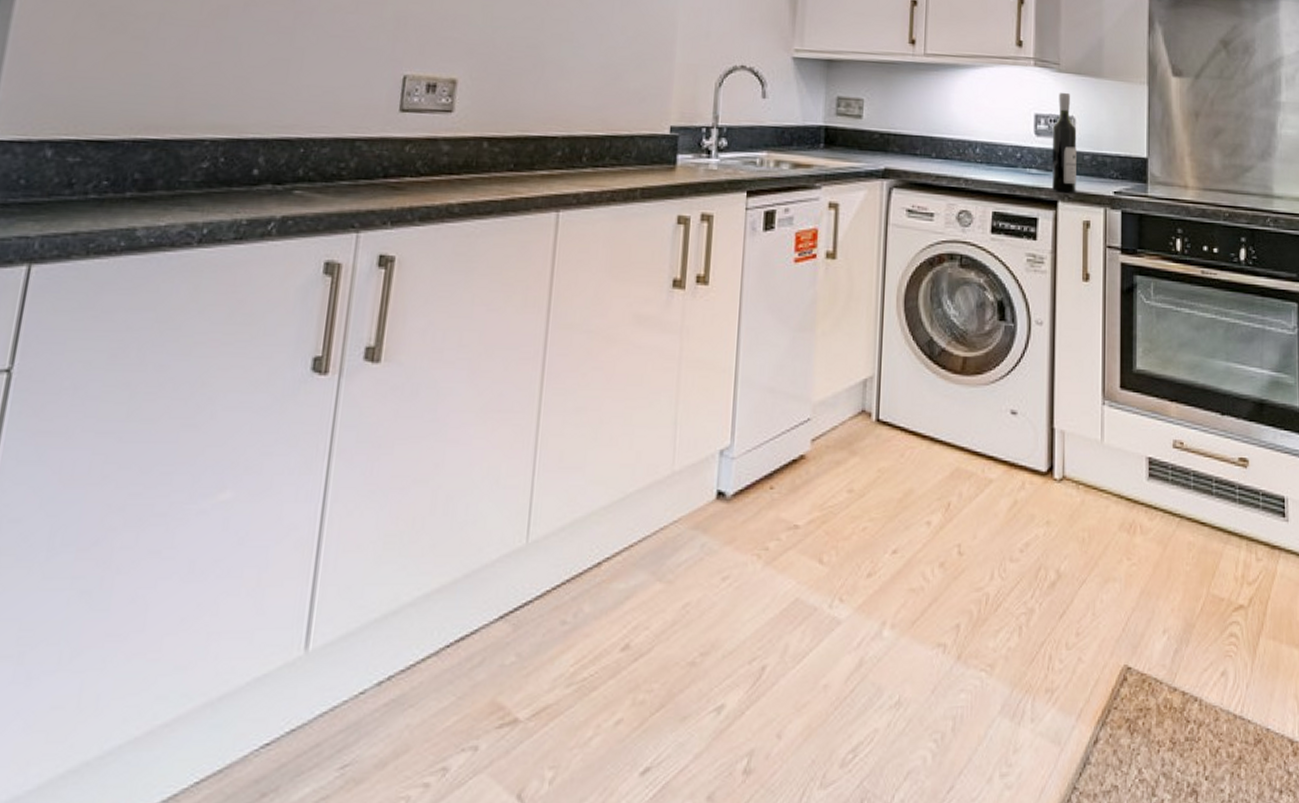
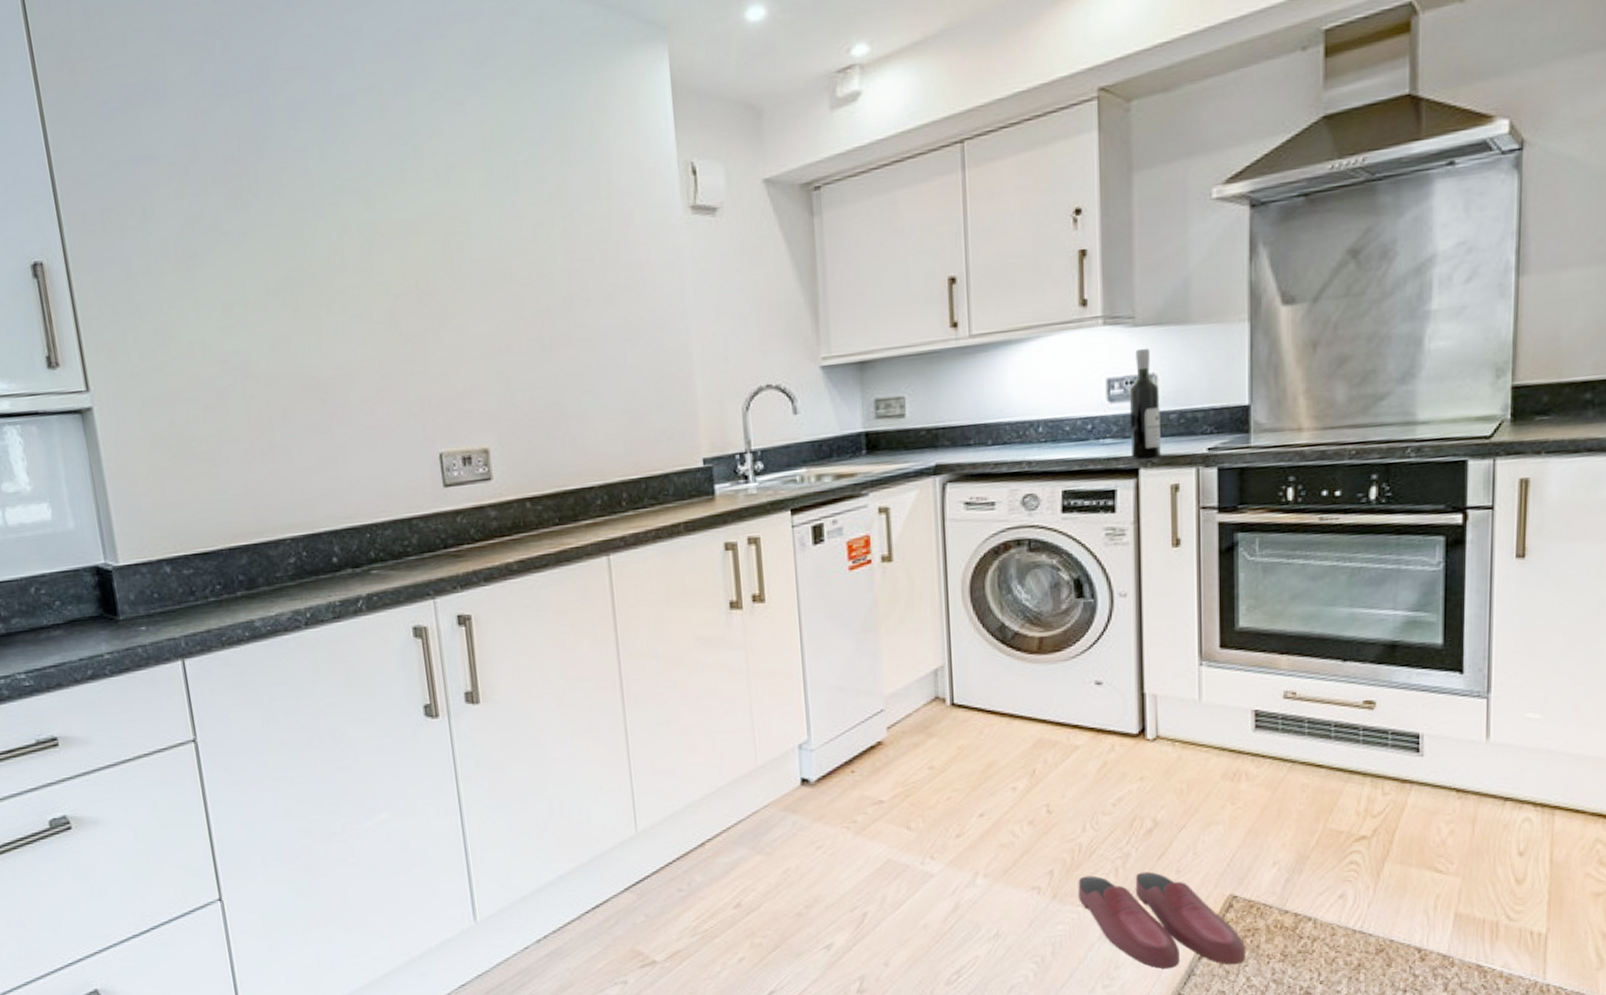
slippers: none [982,632,1137,754] -> present [1078,871,1245,969]

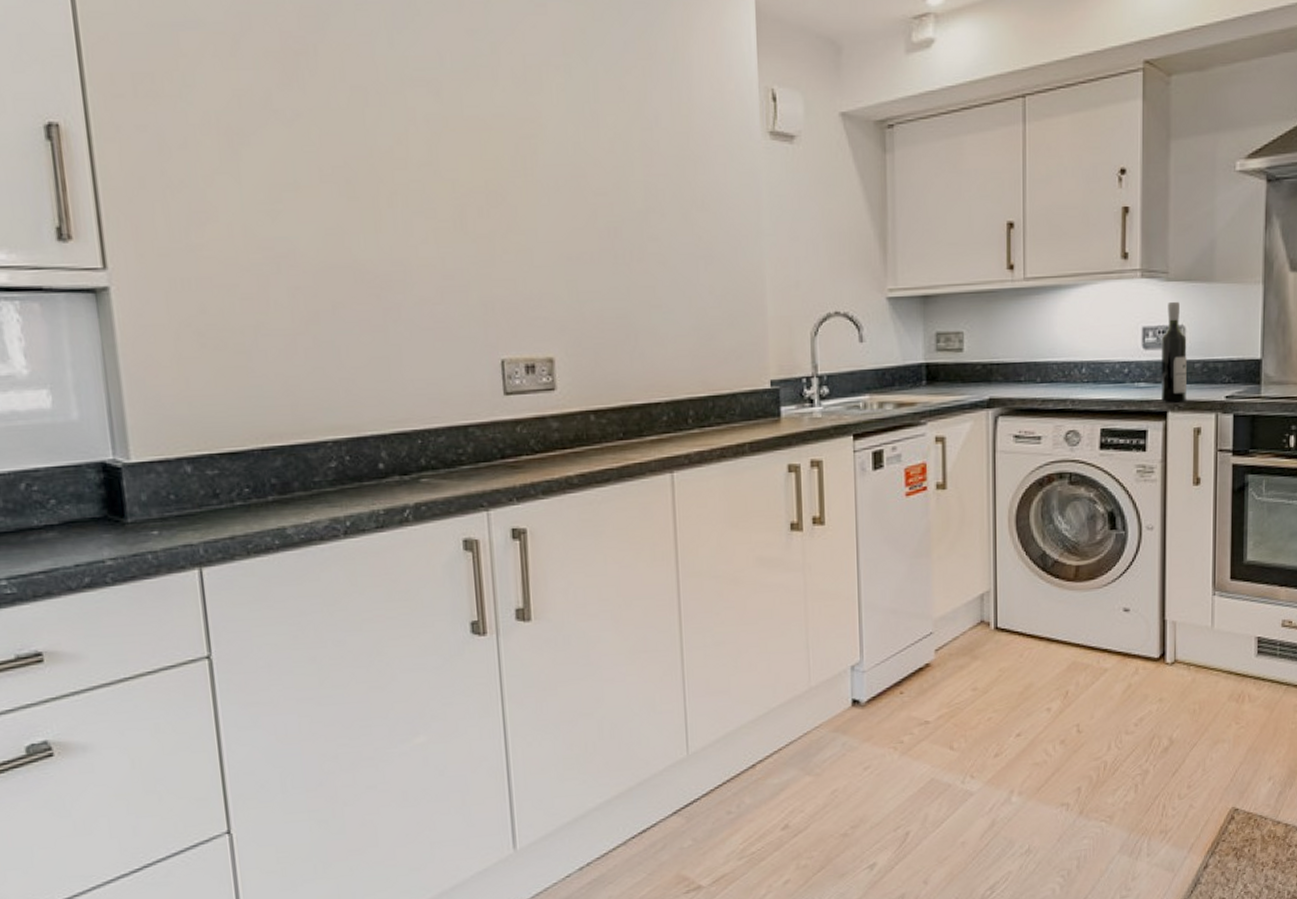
slippers: present [1078,871,1245,969] -> none [1102,787,1244,879]

